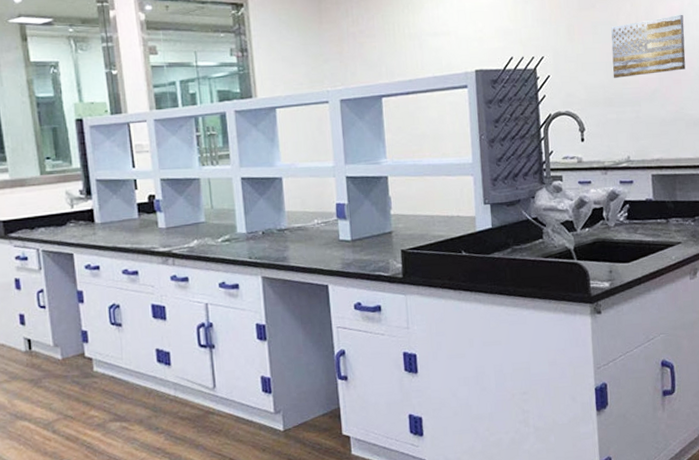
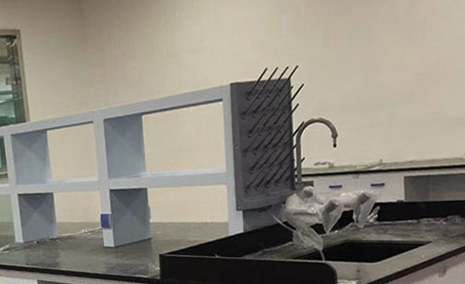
wall art: present [611,14,686,78] -> none [368,12,447,83]

